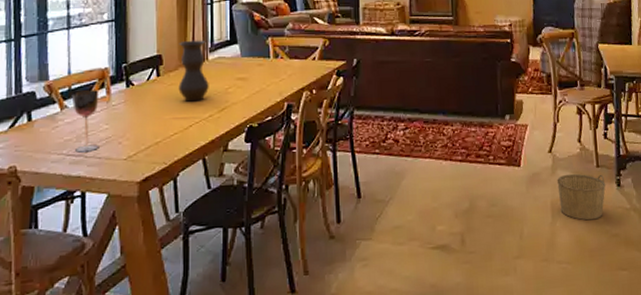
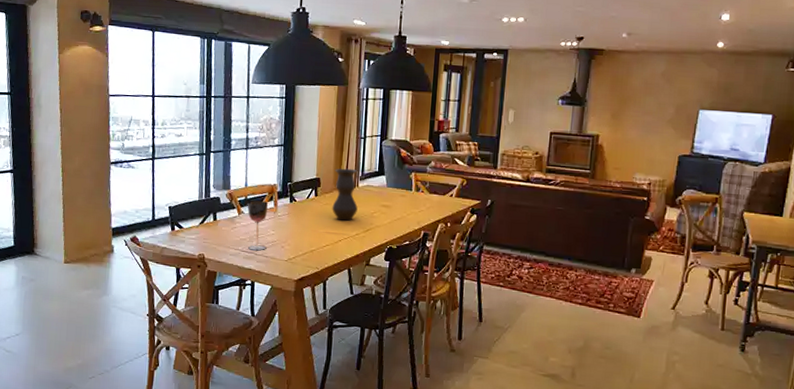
basket: present [557,173,606,221] -> none [675,331,729,378]

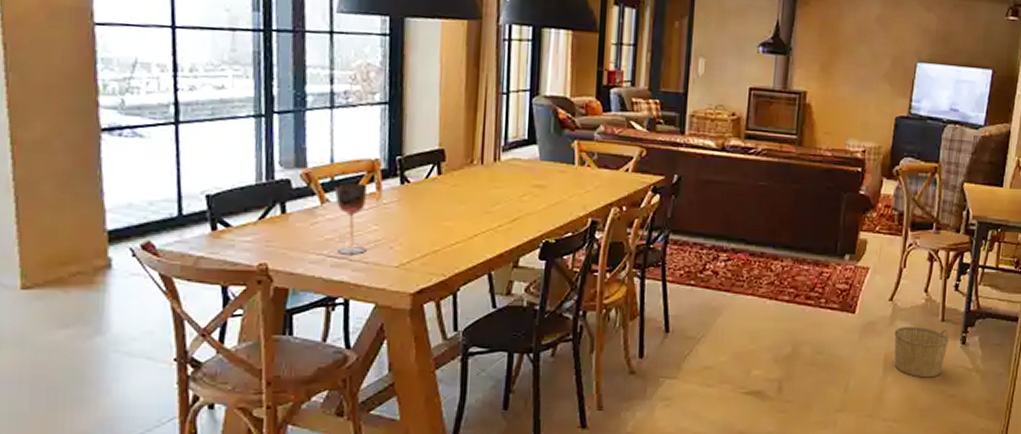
vase: present [332,168,358,221] -> none [463,135,500,208]
basket: none [675,331,729,378] -> present [894,326,950,378]

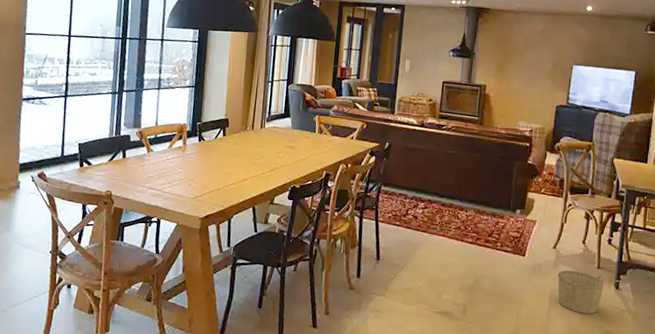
wineglass: present [334,183,368,255] -> none [156,139,178,189]

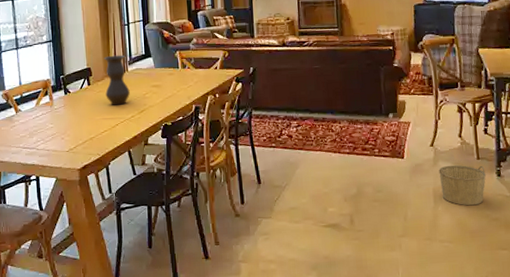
vase: none [239,110,264,161] -> present [104,55,130,105]

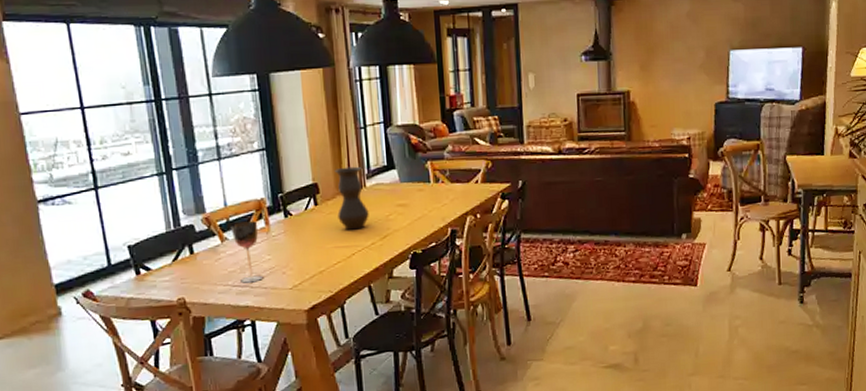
wineglass: none [23,97,47,146] -> present [230,221,264,283]
basket: present [439,164,487,206] -> none [736,291,788,338]

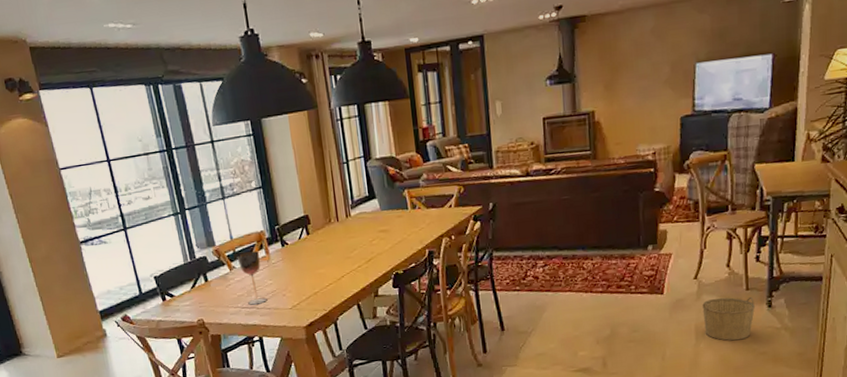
vase: present [334,166,369,230] -> none [322,198,355,256]
basket: none [736,291,788,338] -> present [702,296,756,341]

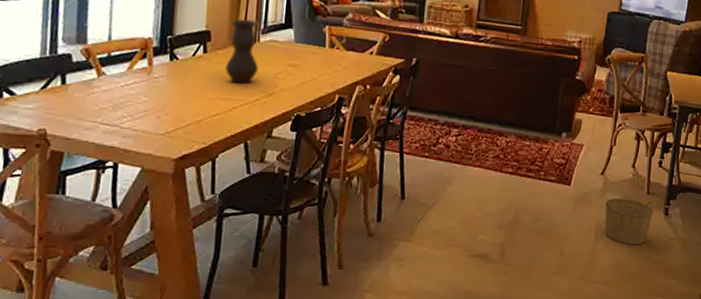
wineglass: present [236,251,268,305] -> none [110,58,141,123]
vase: none [322,198,355,256] -> present [225,19,258,84]

